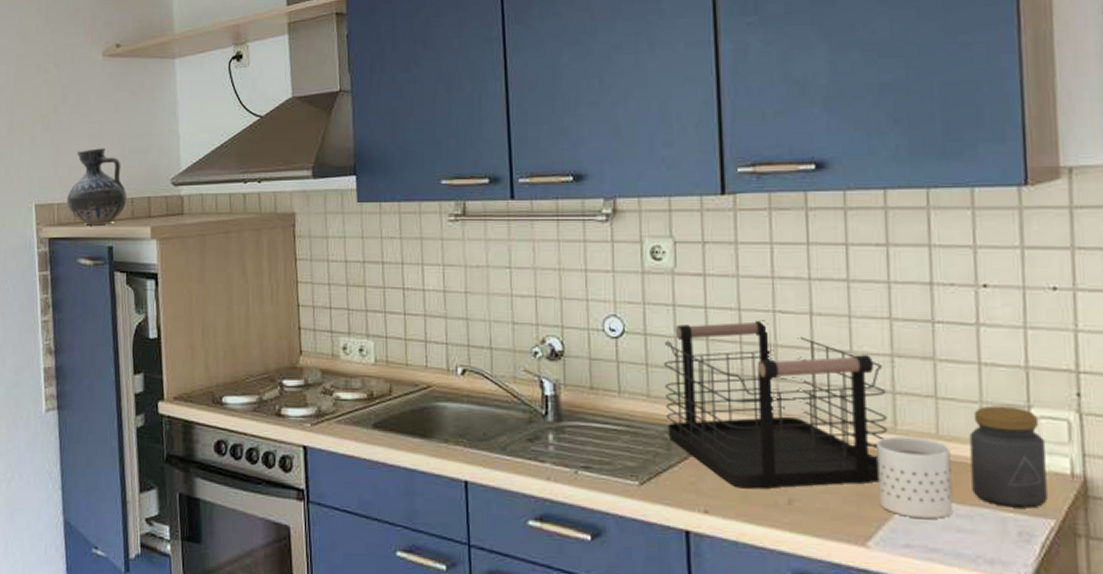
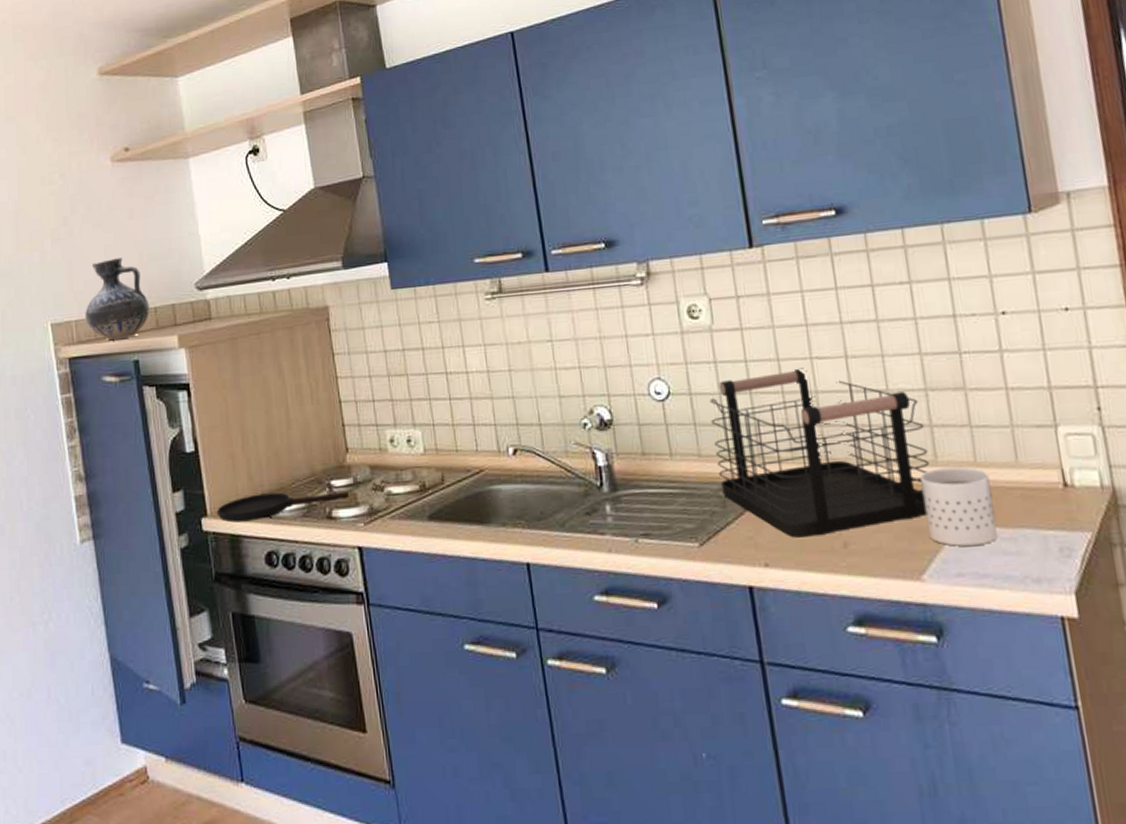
frying pan: none [174,385,300,410] -> present [217,491,350,523]
jar: present [969,405,1048,508] -> none [1004,427,1083,526]

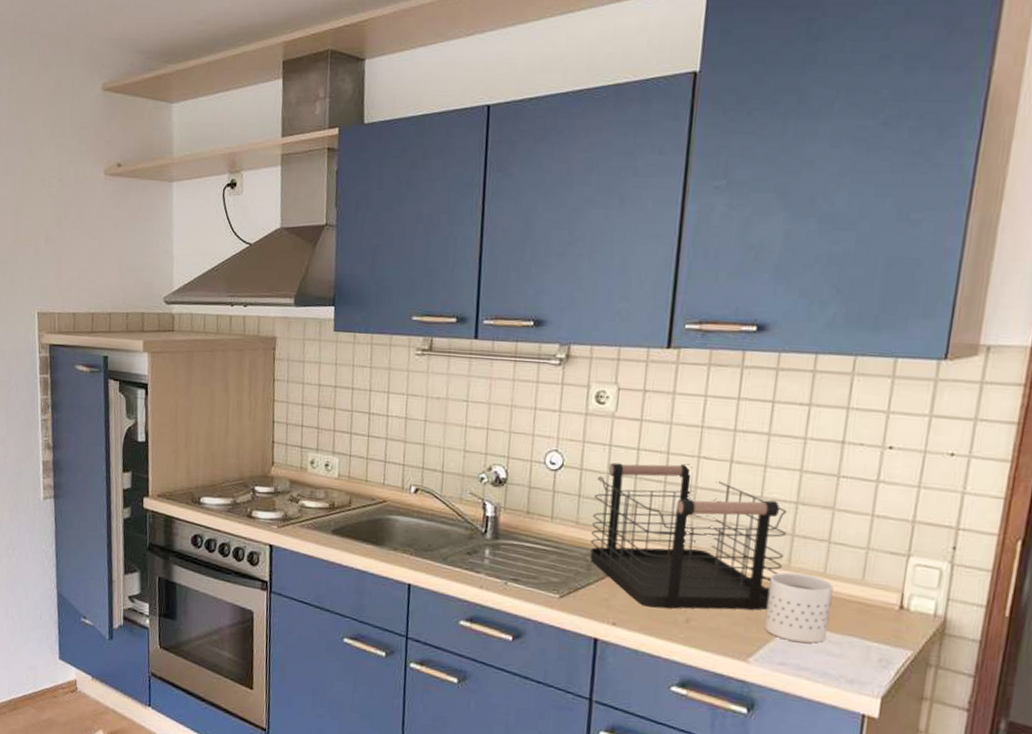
ceramic jug: present [85,258,151,341] -> none [67,263,123,336]
frying pan: present [217,491,350,523] -> none [157,486,270,508]

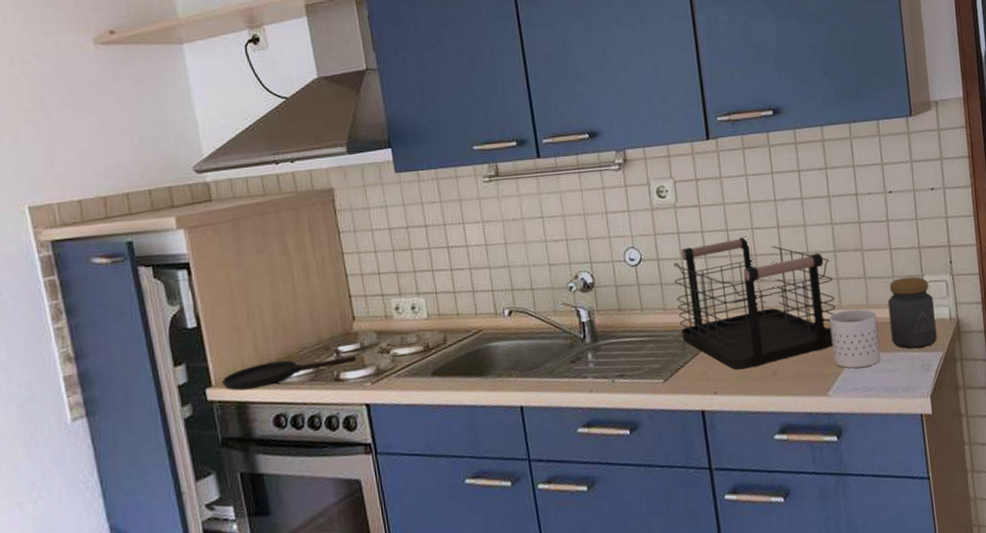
frying pan: none [157,486,270,508] -> present [223,355,357,391]
jar: none [846,552,918,640] -> present [887,276,937,349]

